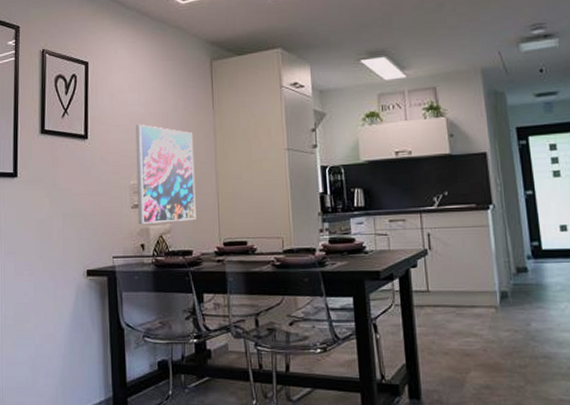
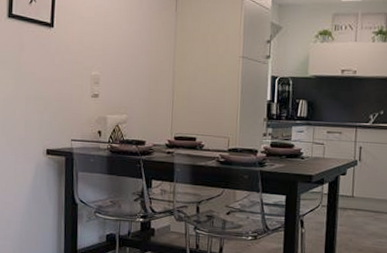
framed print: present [135,124,196,224] -> none [97,19,155,114]

